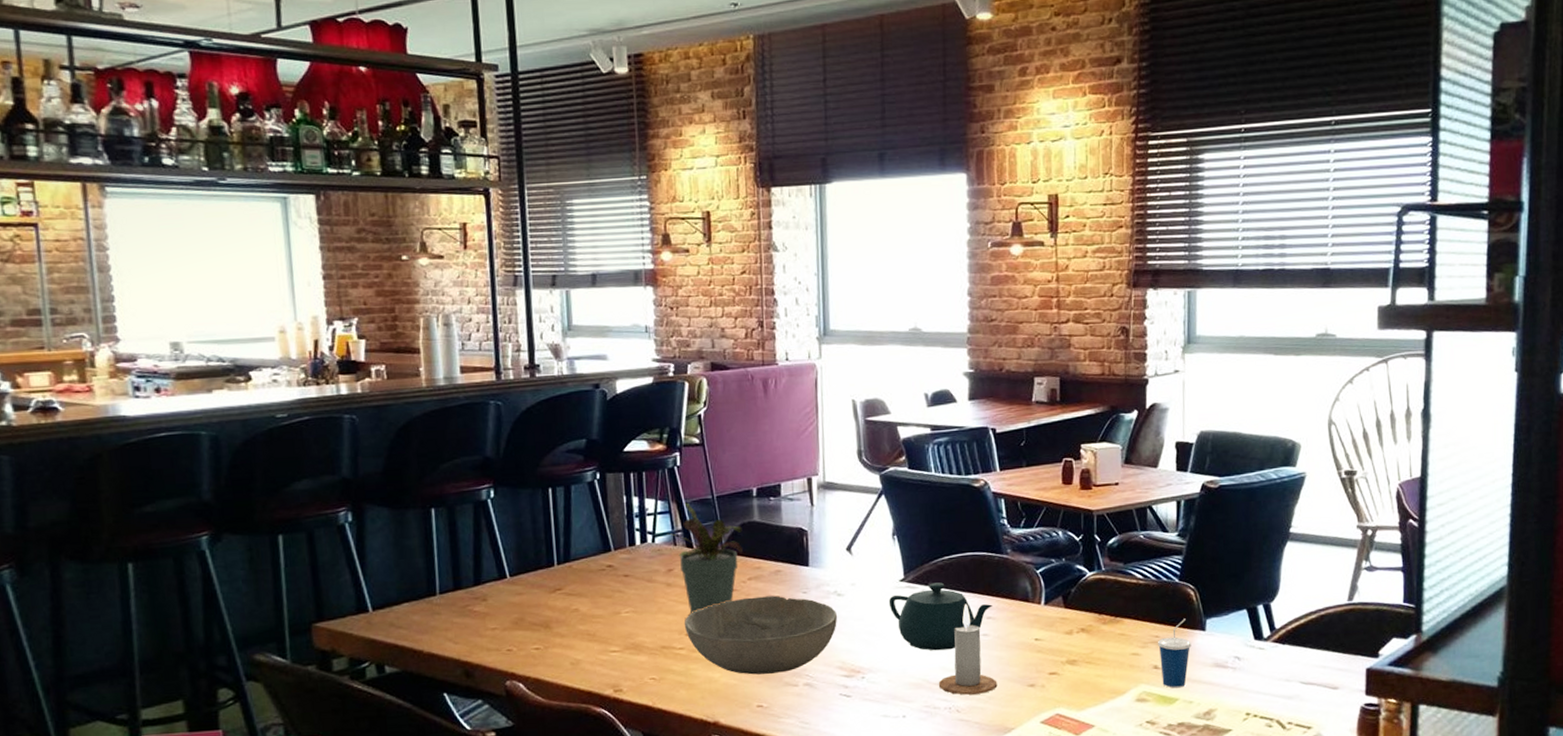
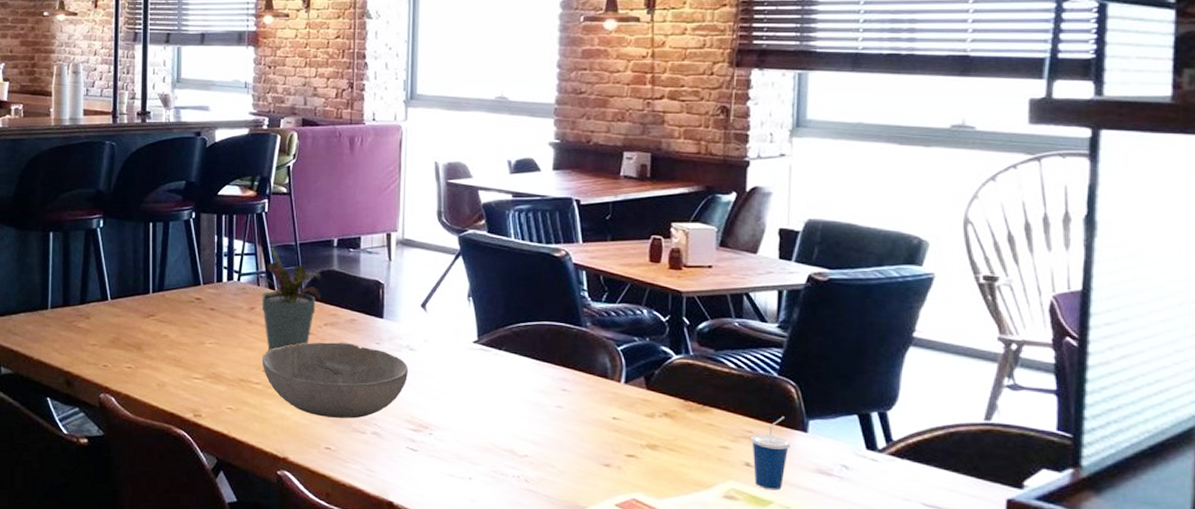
teapot: present [888,582,992,651] -> none [460,348,568,418]
candle: present [939,603,998,695] -> none [508,372,570,467]

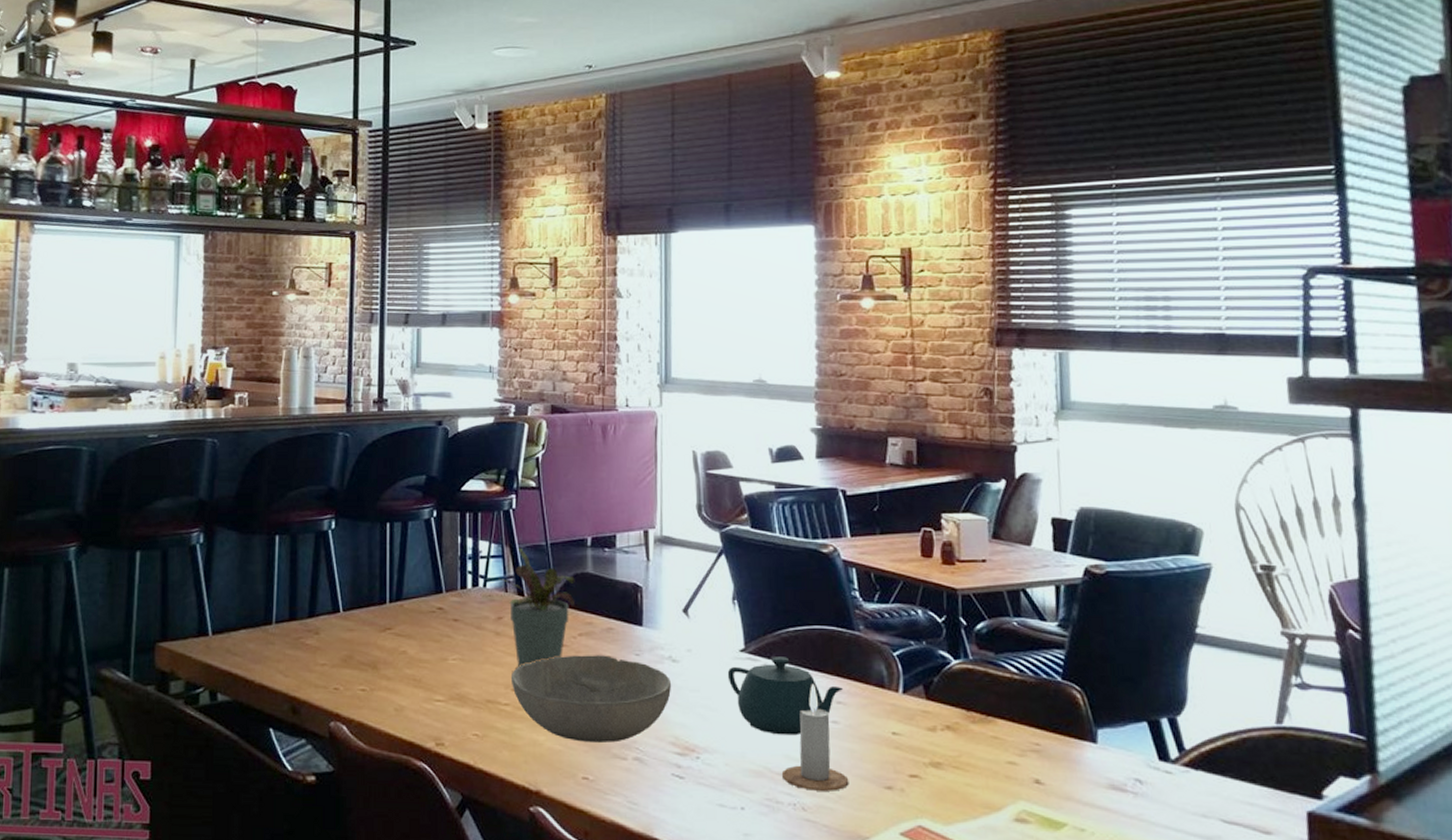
teapot: none [460,348,568,418] -> present [727,657,843,736]
candle: none [508,372,570,467] -> present [782,683,849,791]
cup: present [750,416,790,491] -> none [1038,726,1081,811]

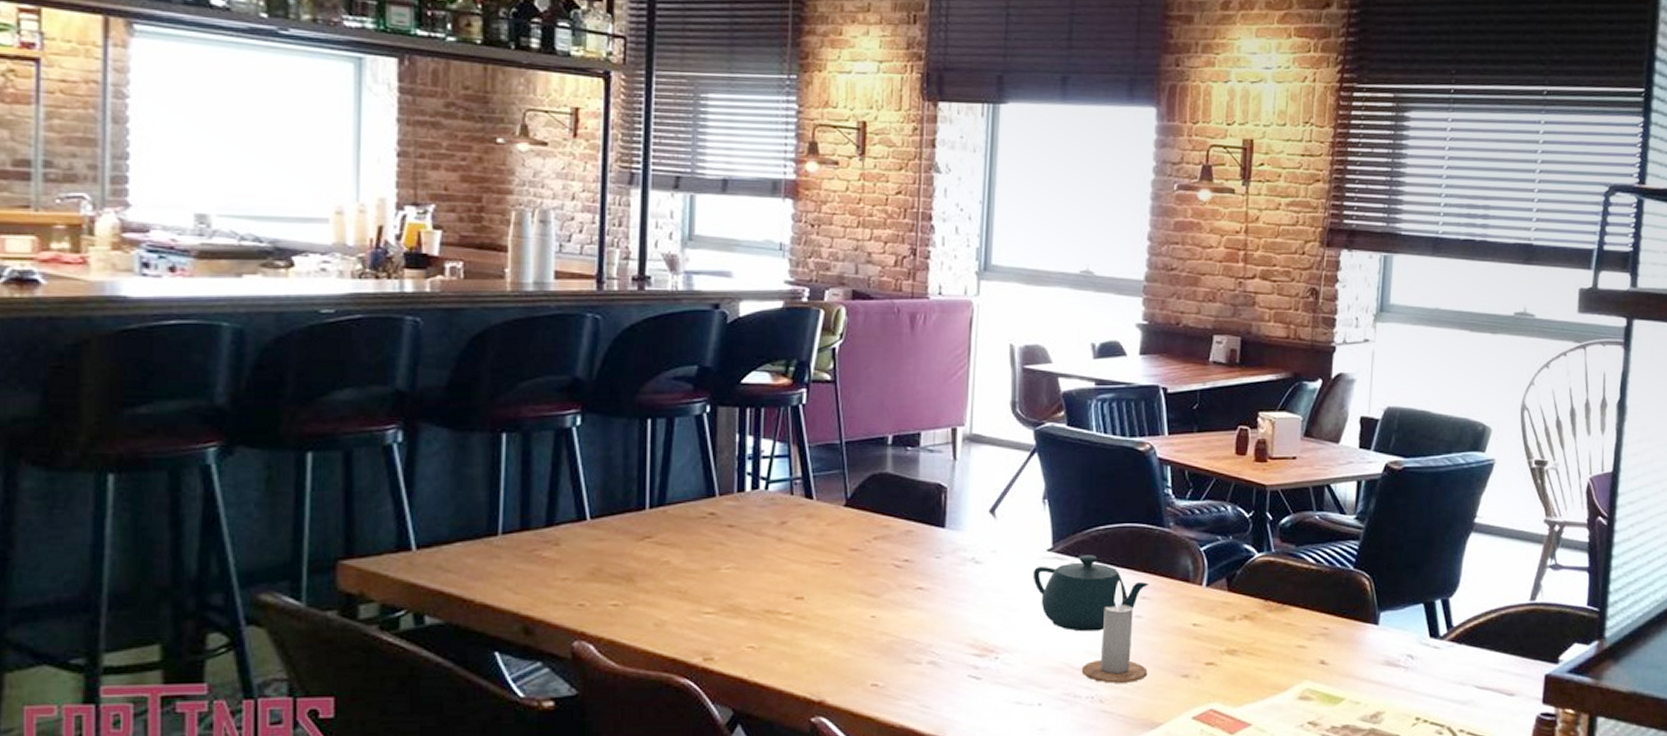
potted plant: present [498,547,575,668] -> none [783,446,872,575]
bowl: present [512,655,672,743] -> none [795,559,974,649]

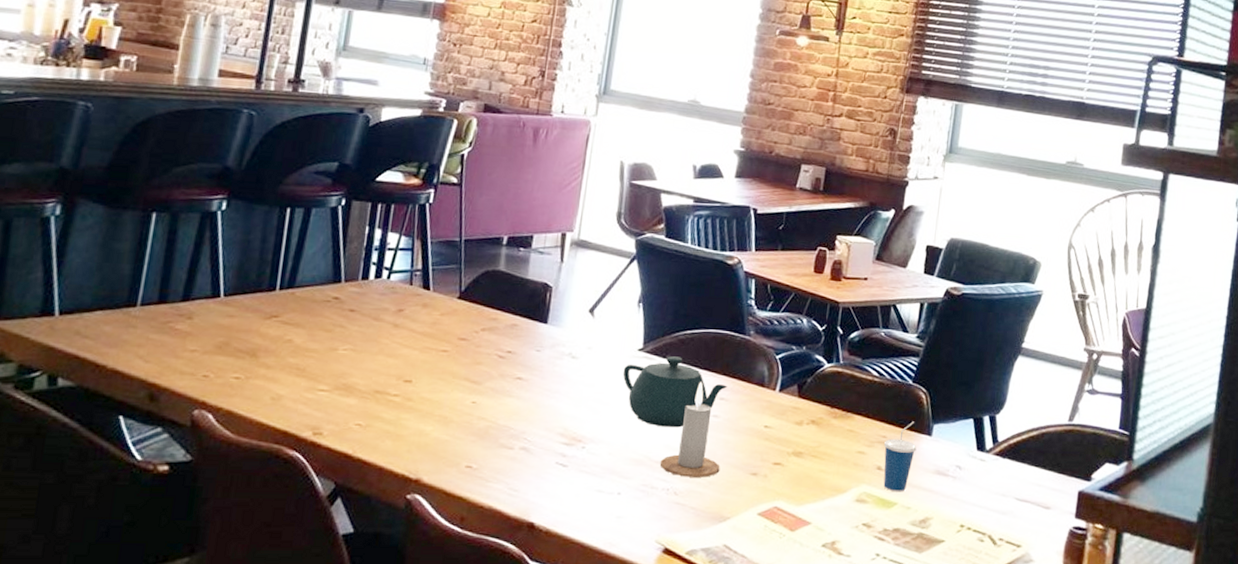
cup: none [1325,610,1363,687] -> present [883,421,917,492]

